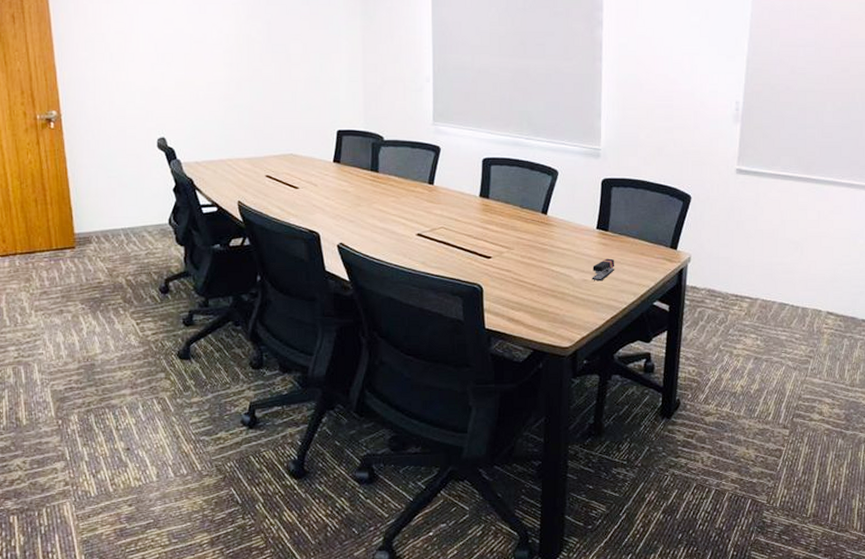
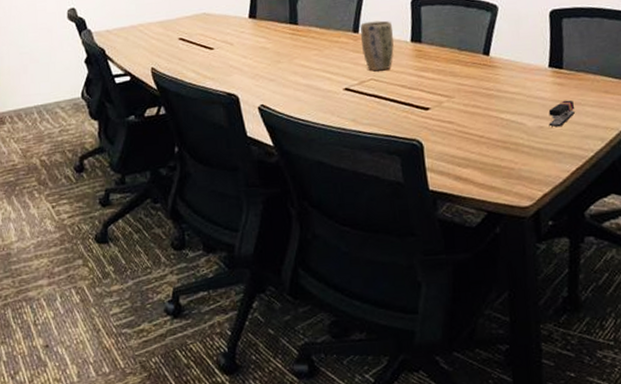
plant pot: none [435,175,465,221] -> present [360,20,394,71]

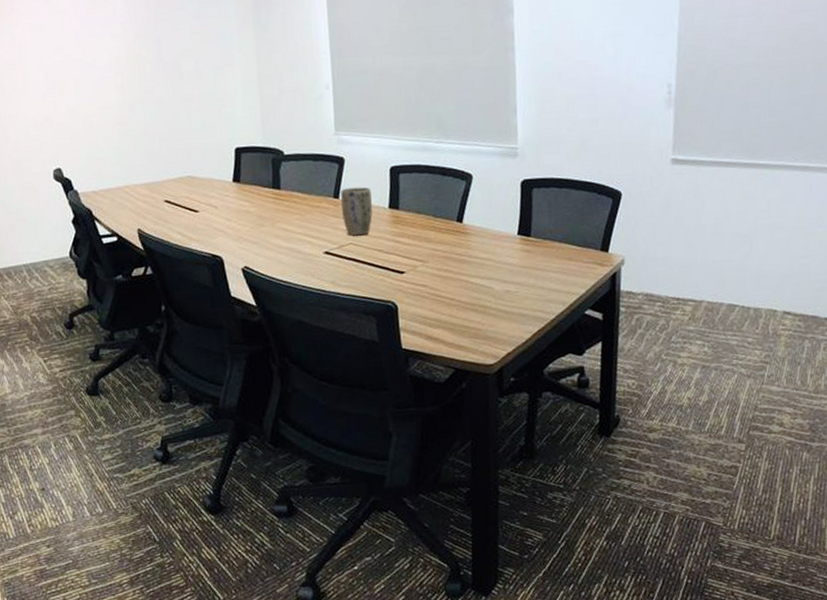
stapler: present [548,100,575,127] -> none [515,266,540,292]

